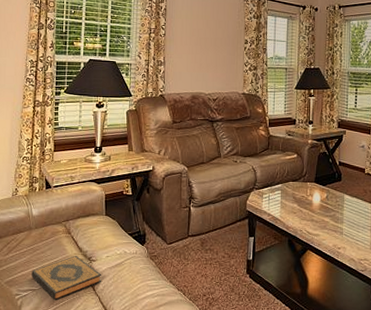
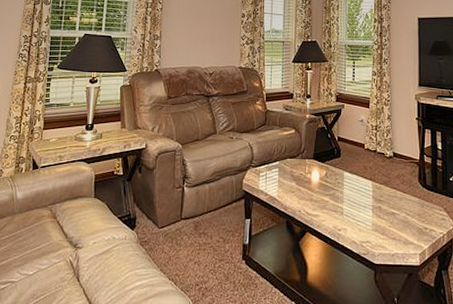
hardback book: present [31,256,102,301] -> none [11,243,88,294]

